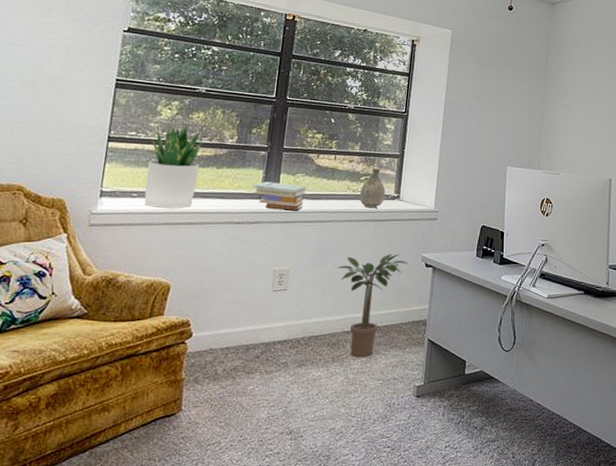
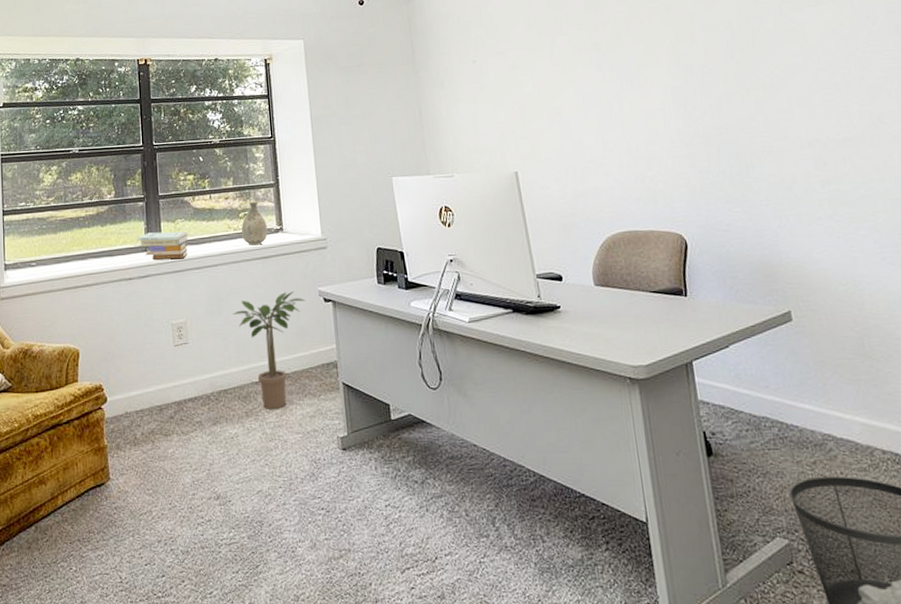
planter: present [144,122,205,209] -> none [39,183,86,274]

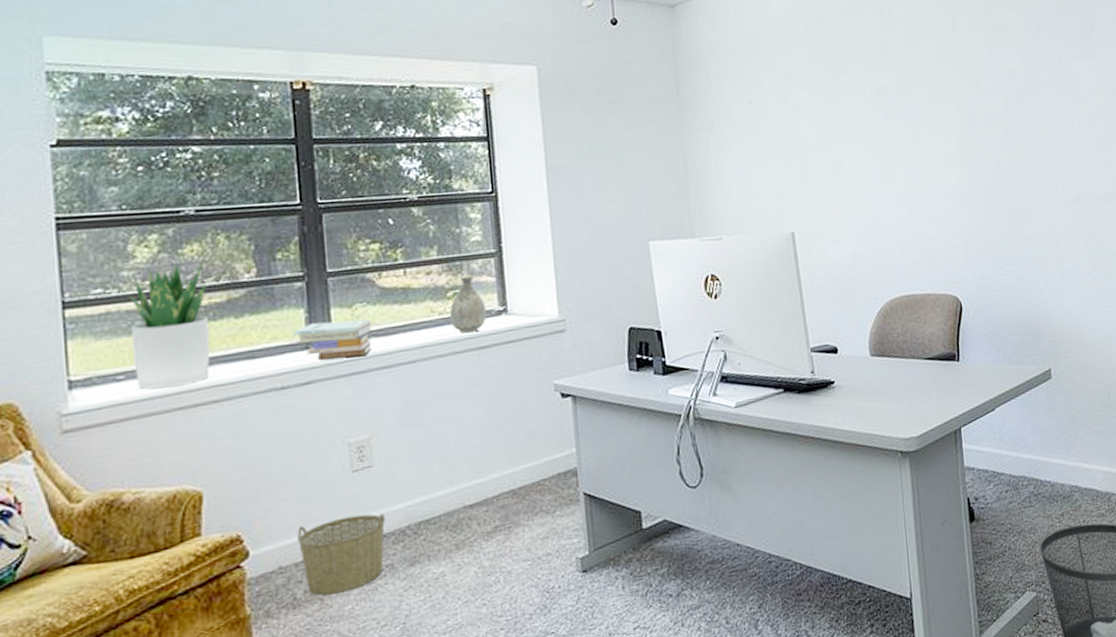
planter: none [39,183,86,274] -> present [128,258,211,390]
basket: none [138,380,196,439] -> present [297,513,385,596]
potted plant: present [233,292,305,409] -> none [438,388,537,537]

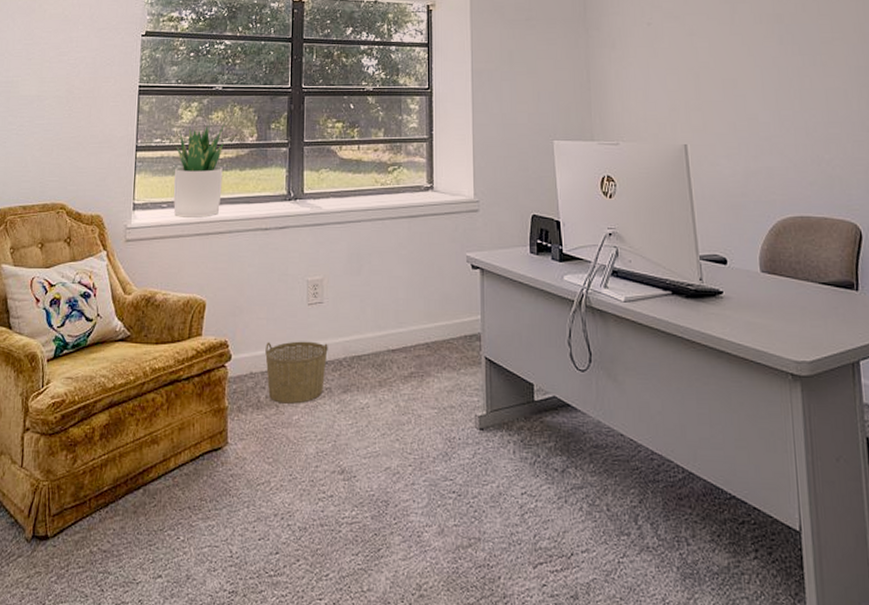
books: present [294,319,373,361] -> none [278,181,332,212]
vase: present [450,276,487,334] -> none [390,156,417,203]

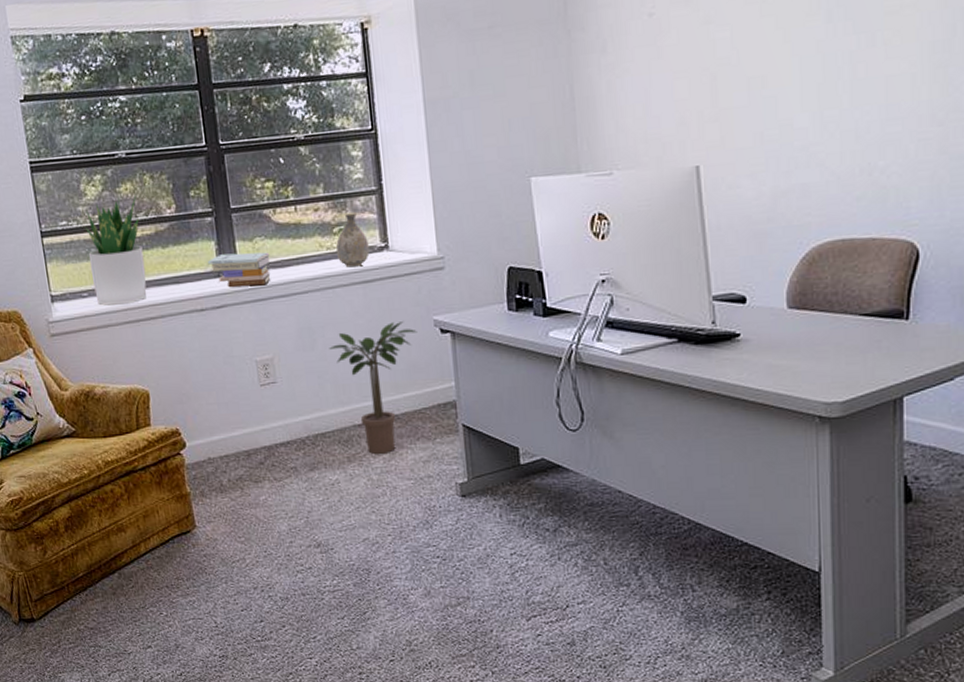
basket: present [265,341,328,404] -> none [220,422,289,486]
books: none [278,181,332,212] -> present [208,252,271,288]
potted plant: none [373,255,452,380] -> present [329,322,417,454]
vase: none [390,156,417,203] -> present [336,213,370,268]

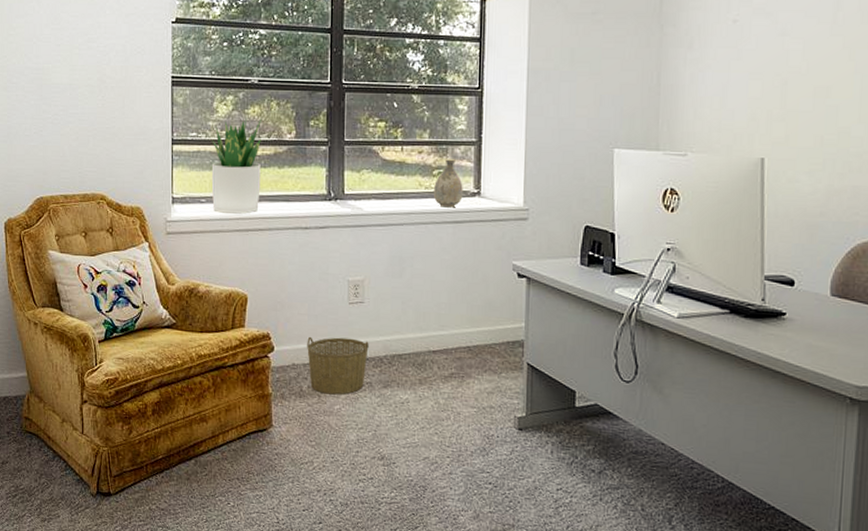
books: present [208,252,271,288] -> none [317,181,374,213]
basket: none [220,422,289,486] -> present [307,336,369,395]
potted plant: present [329,322,417,454] -> none [416,262,497,381]

